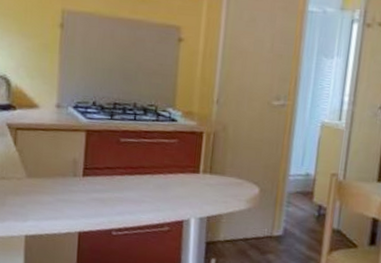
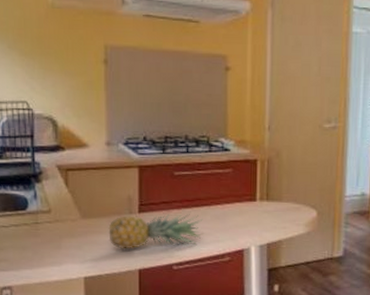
fruit: none [51,178,145,212] -> present [108,213,203,249]

